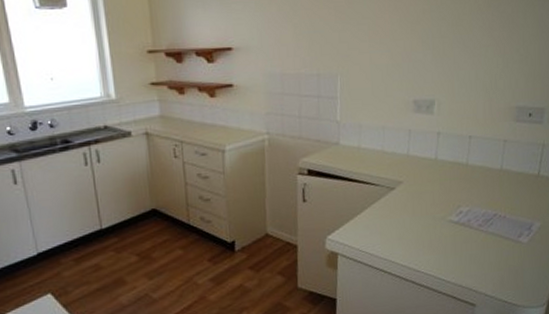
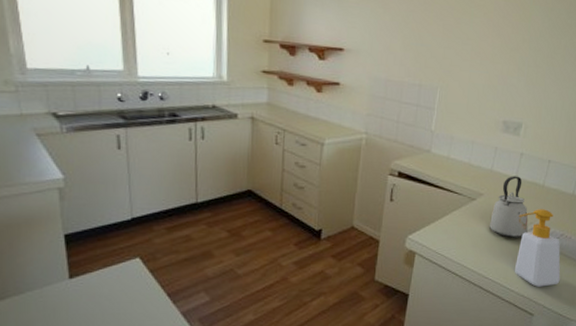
kettle: none [414,157,456,226] -> present [490,176,528,238]
soap bottle: none [444,189,500,275] -> present [514,209,561,287]

